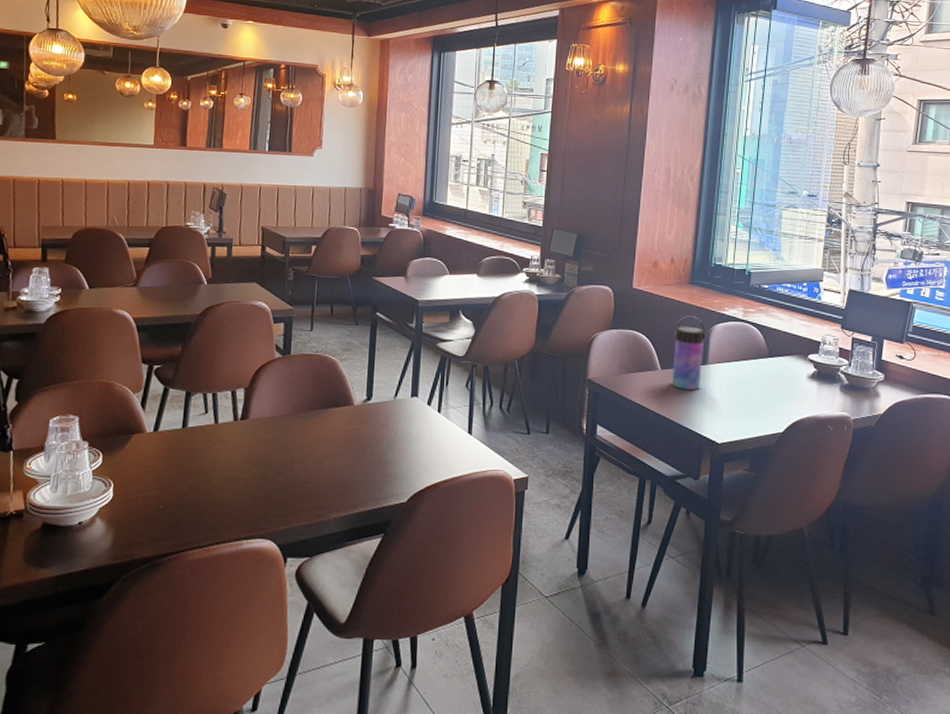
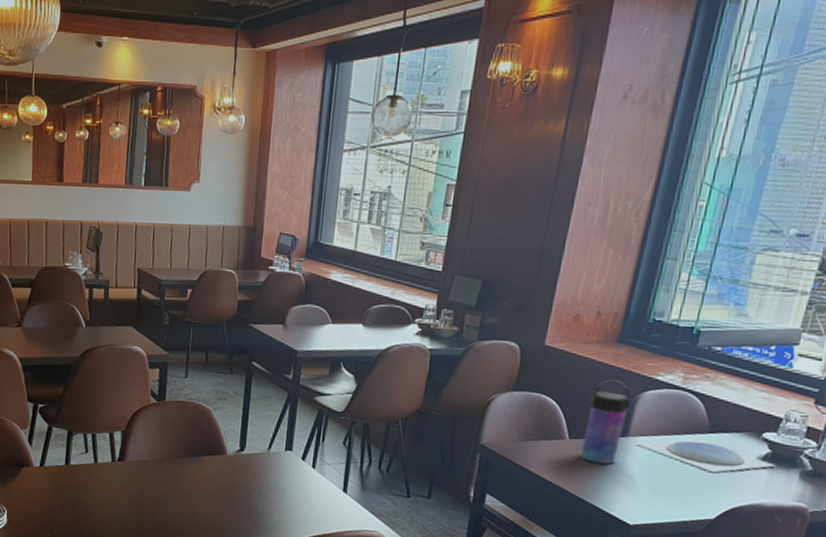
plate: none [716,364,821,392] -> present [637,439,775,473]

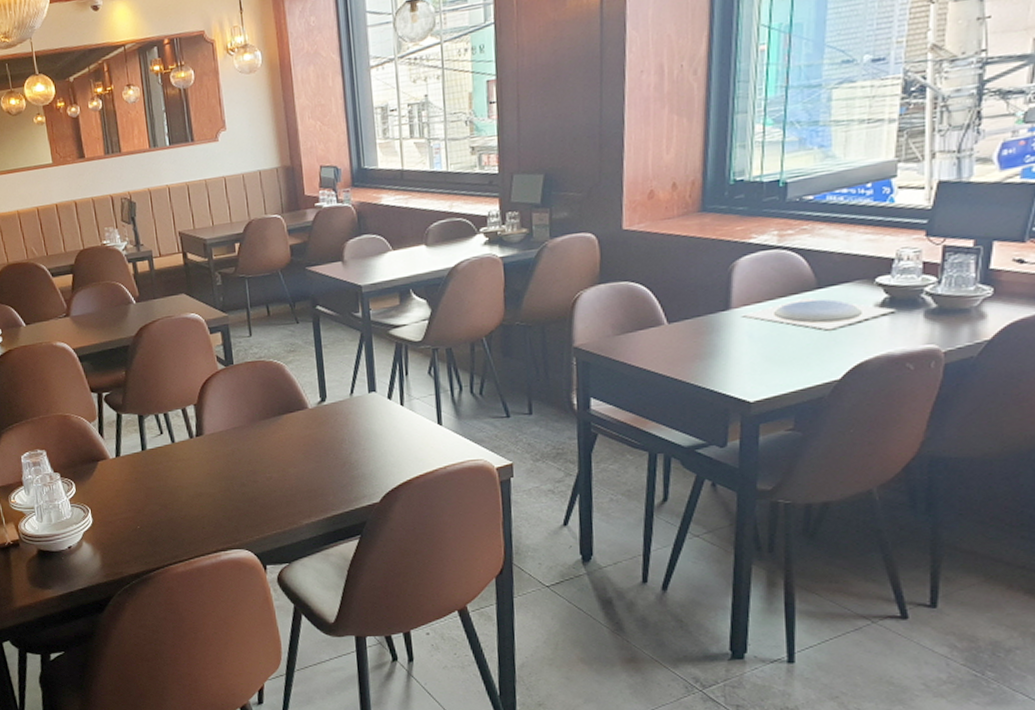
water bottle: present [580,380,631,464] -> none [683,252,727,344]

